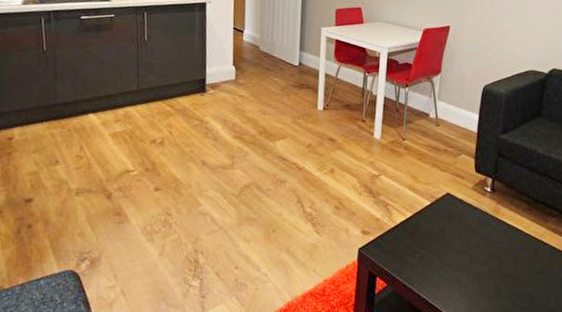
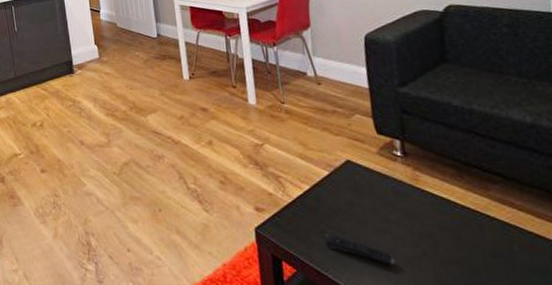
remote control: none [415,254,468,280] -> present [325,234,396,265]

